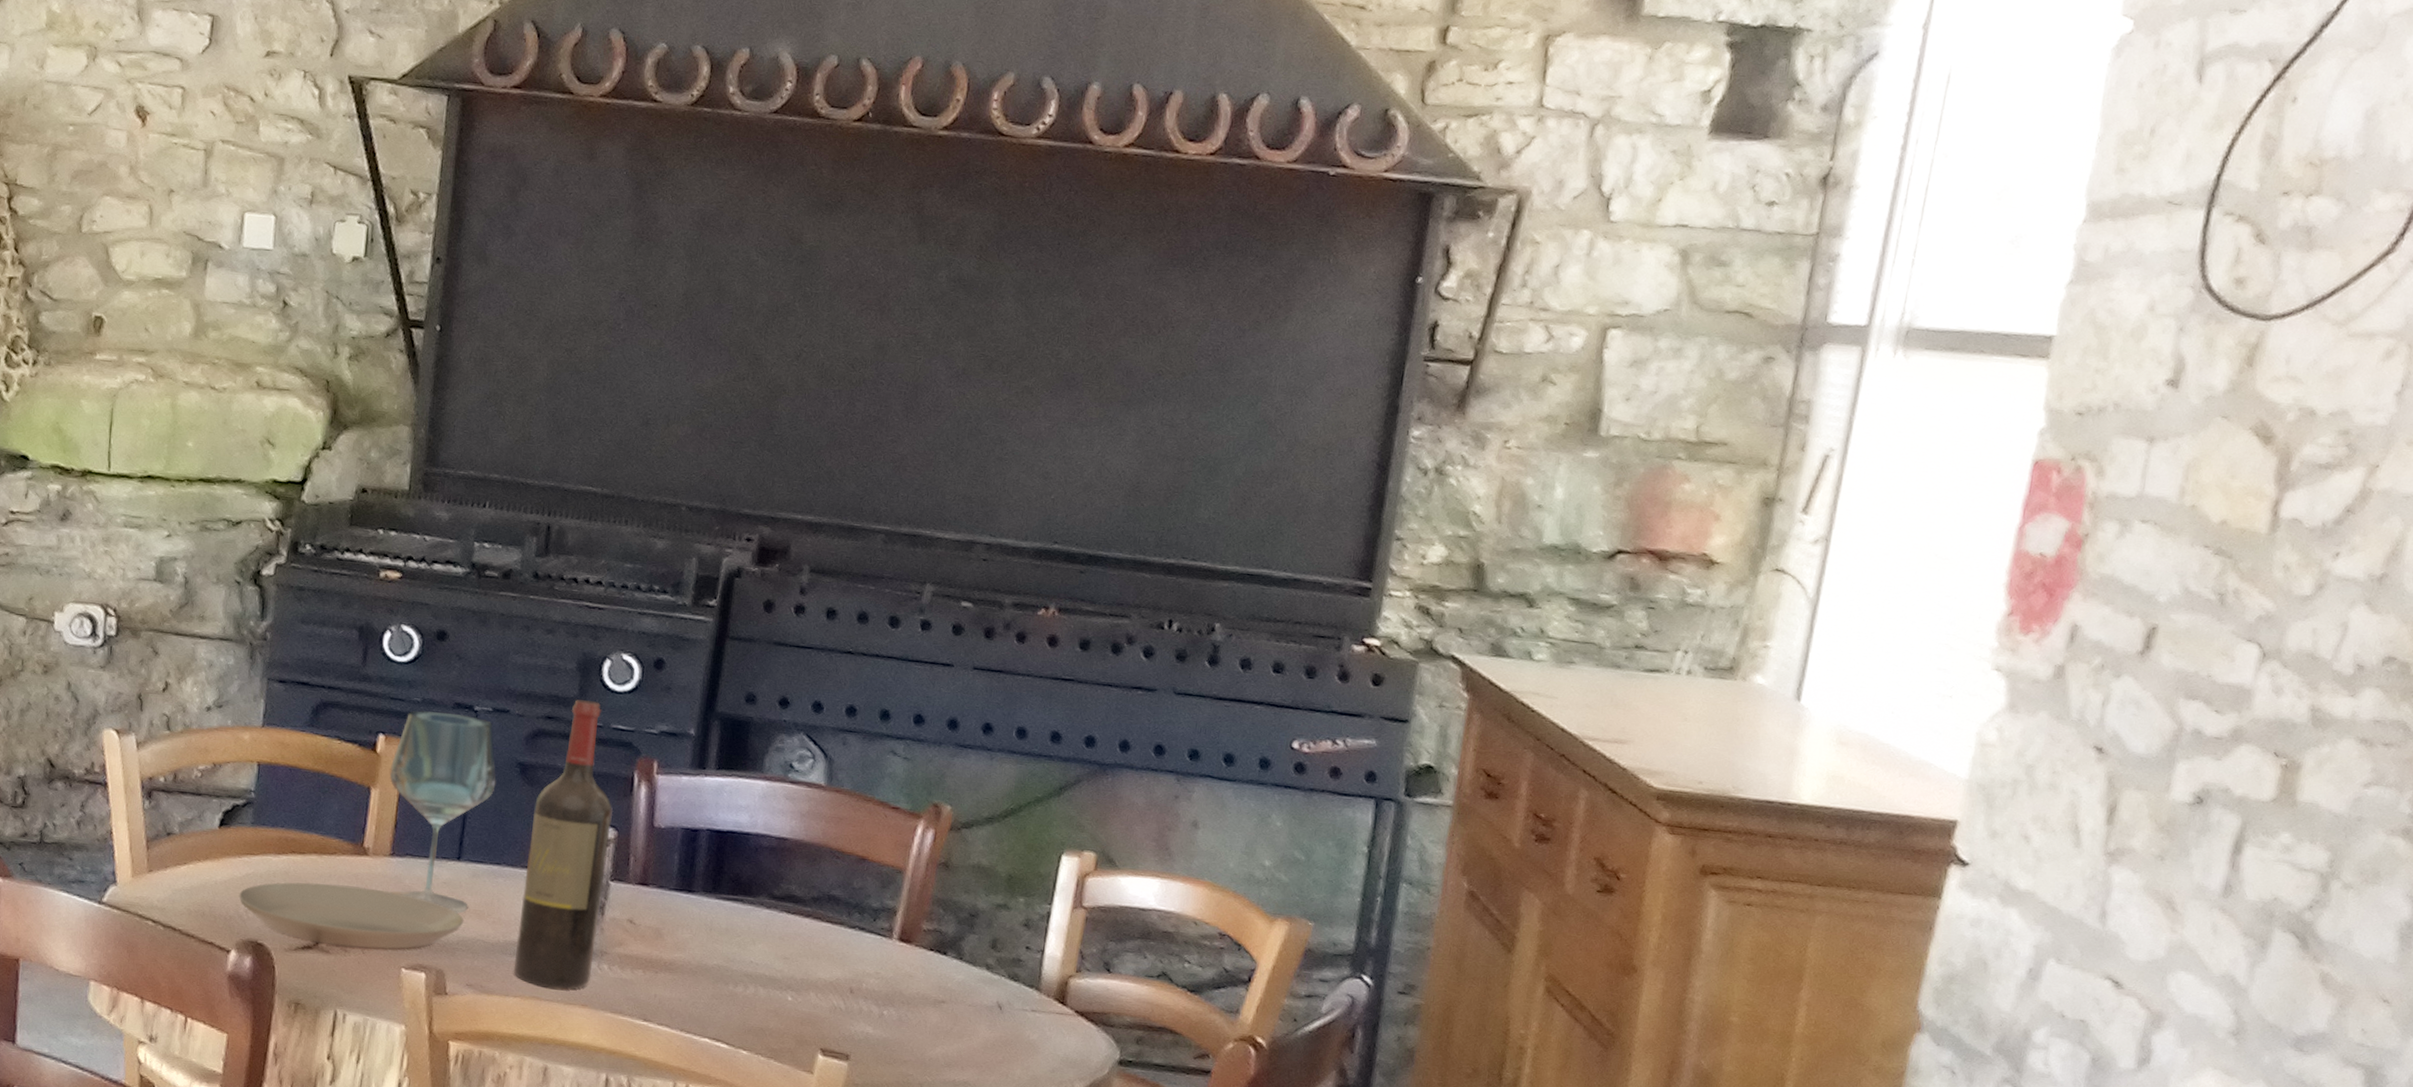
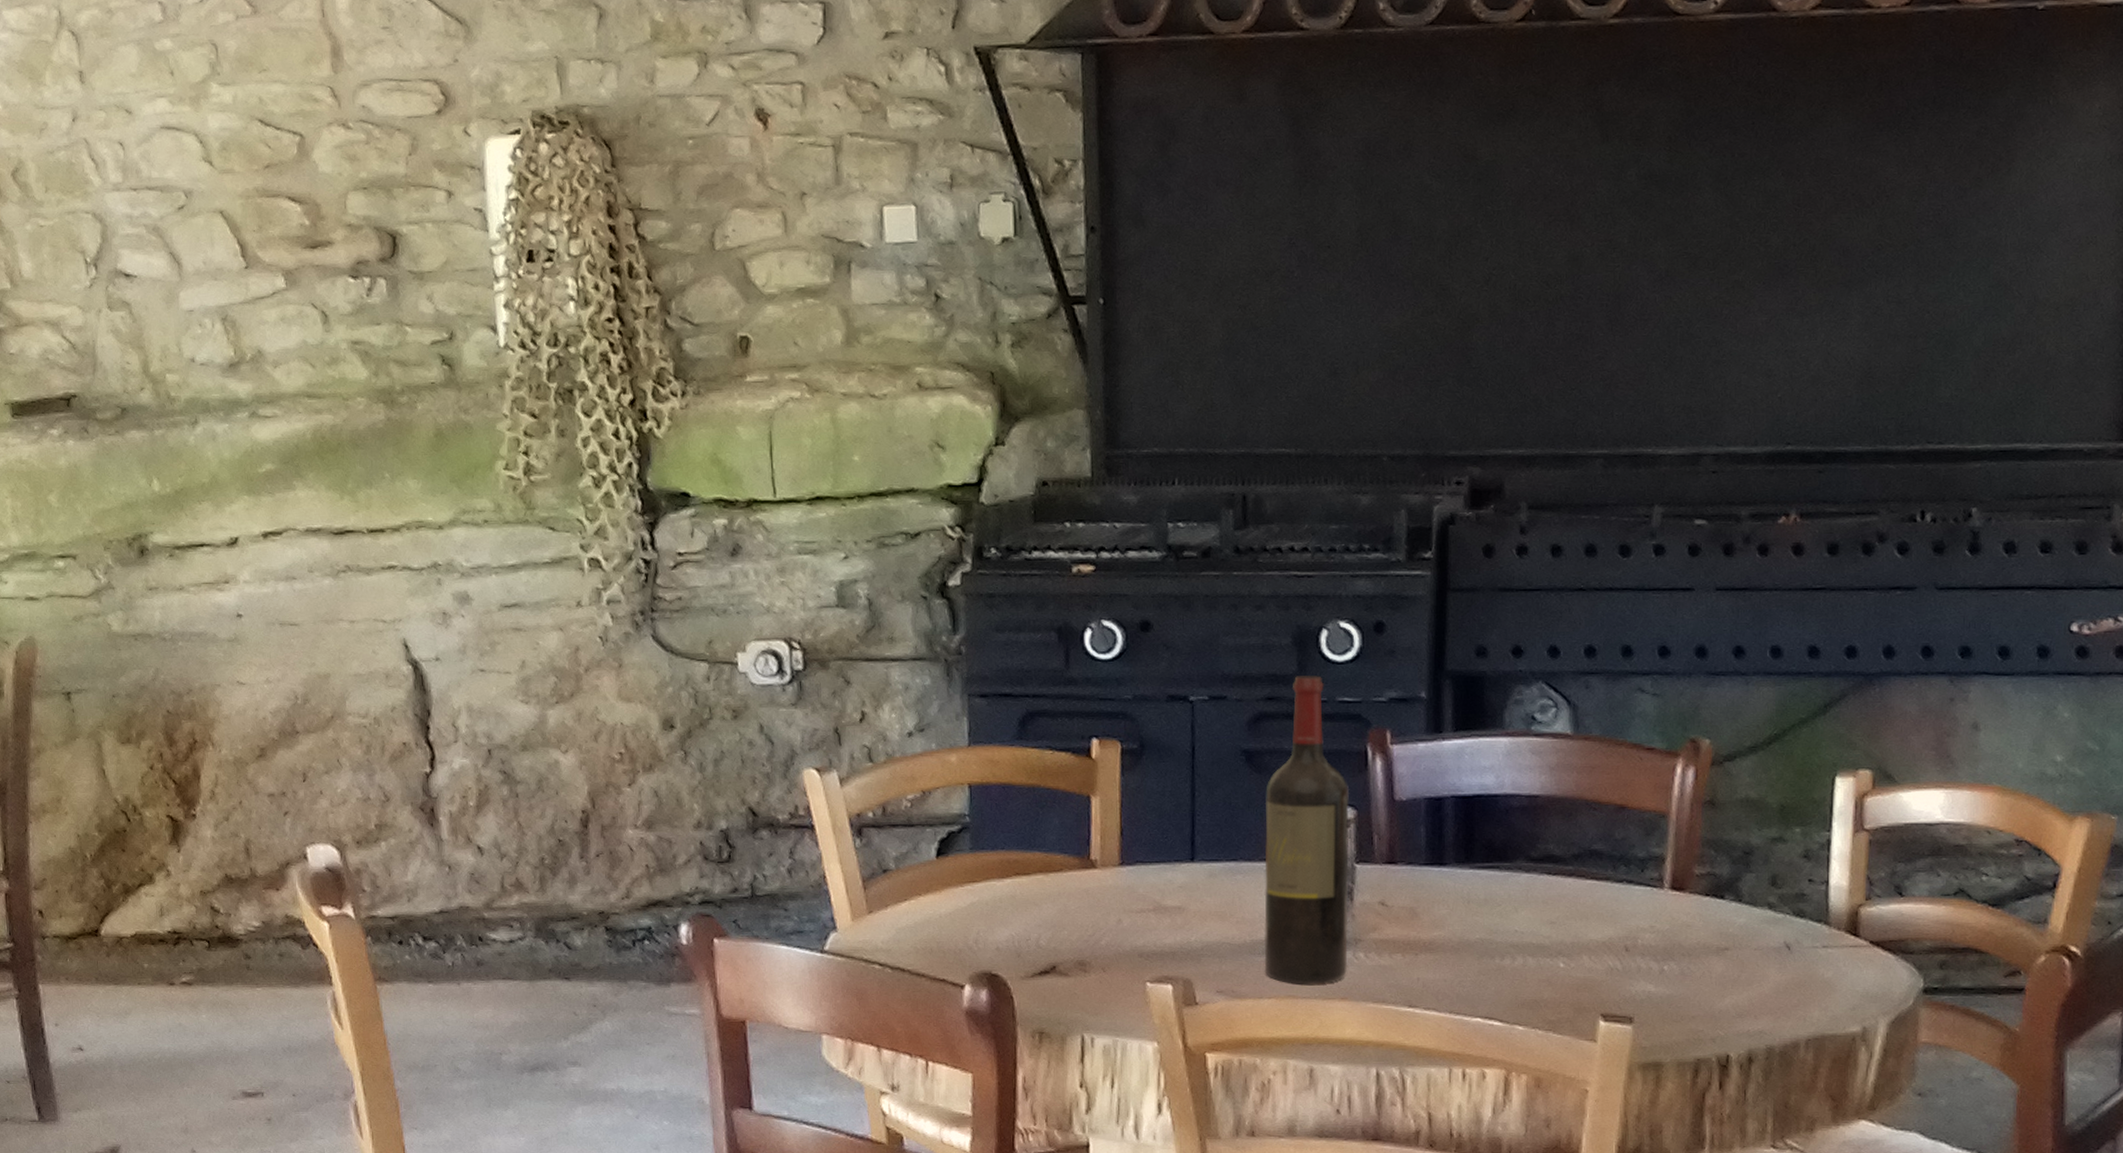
plate: present [239,882,464,950] -> none [966,902,1206,967]
wine glass: present [389,710,497,914] -> none [1108,707,1222,918]

